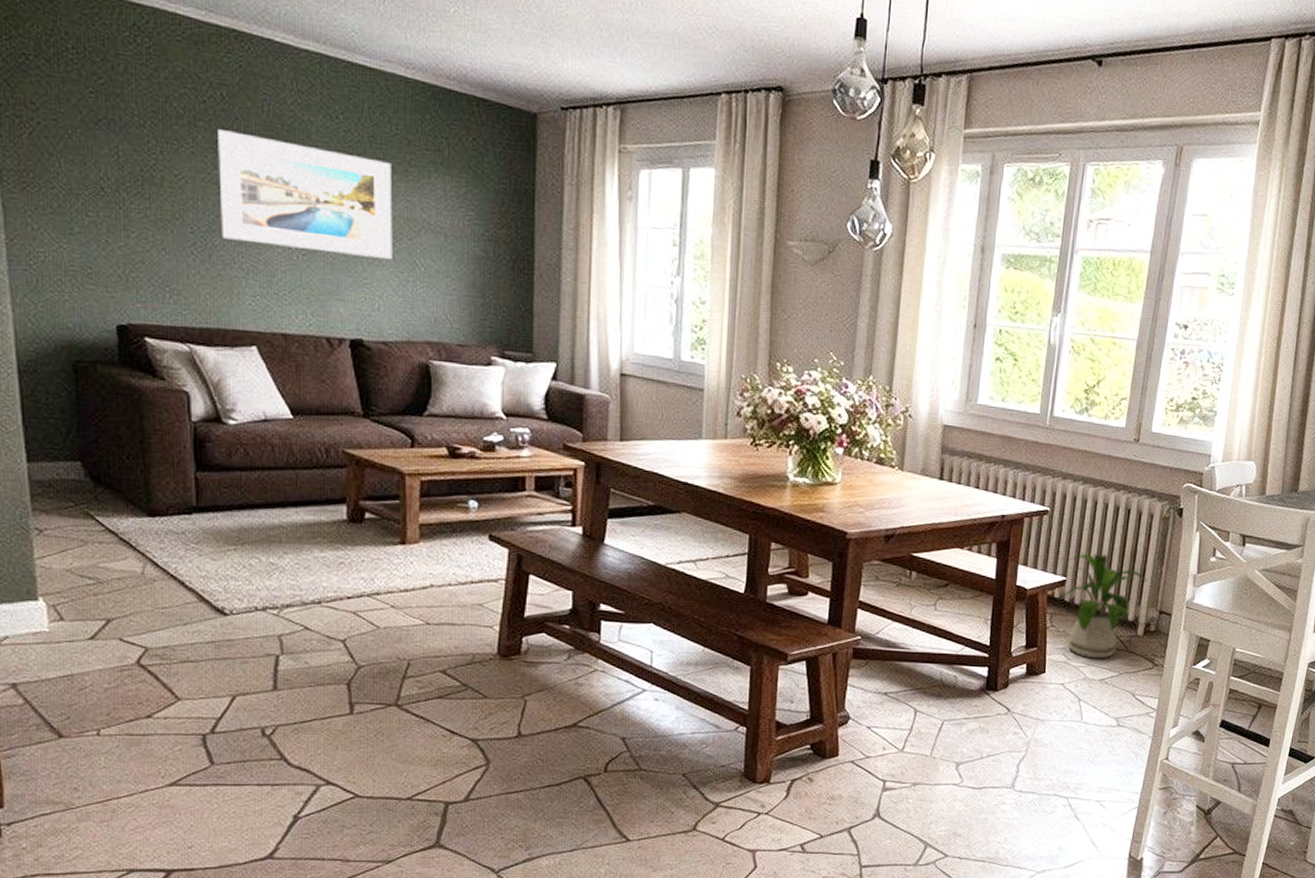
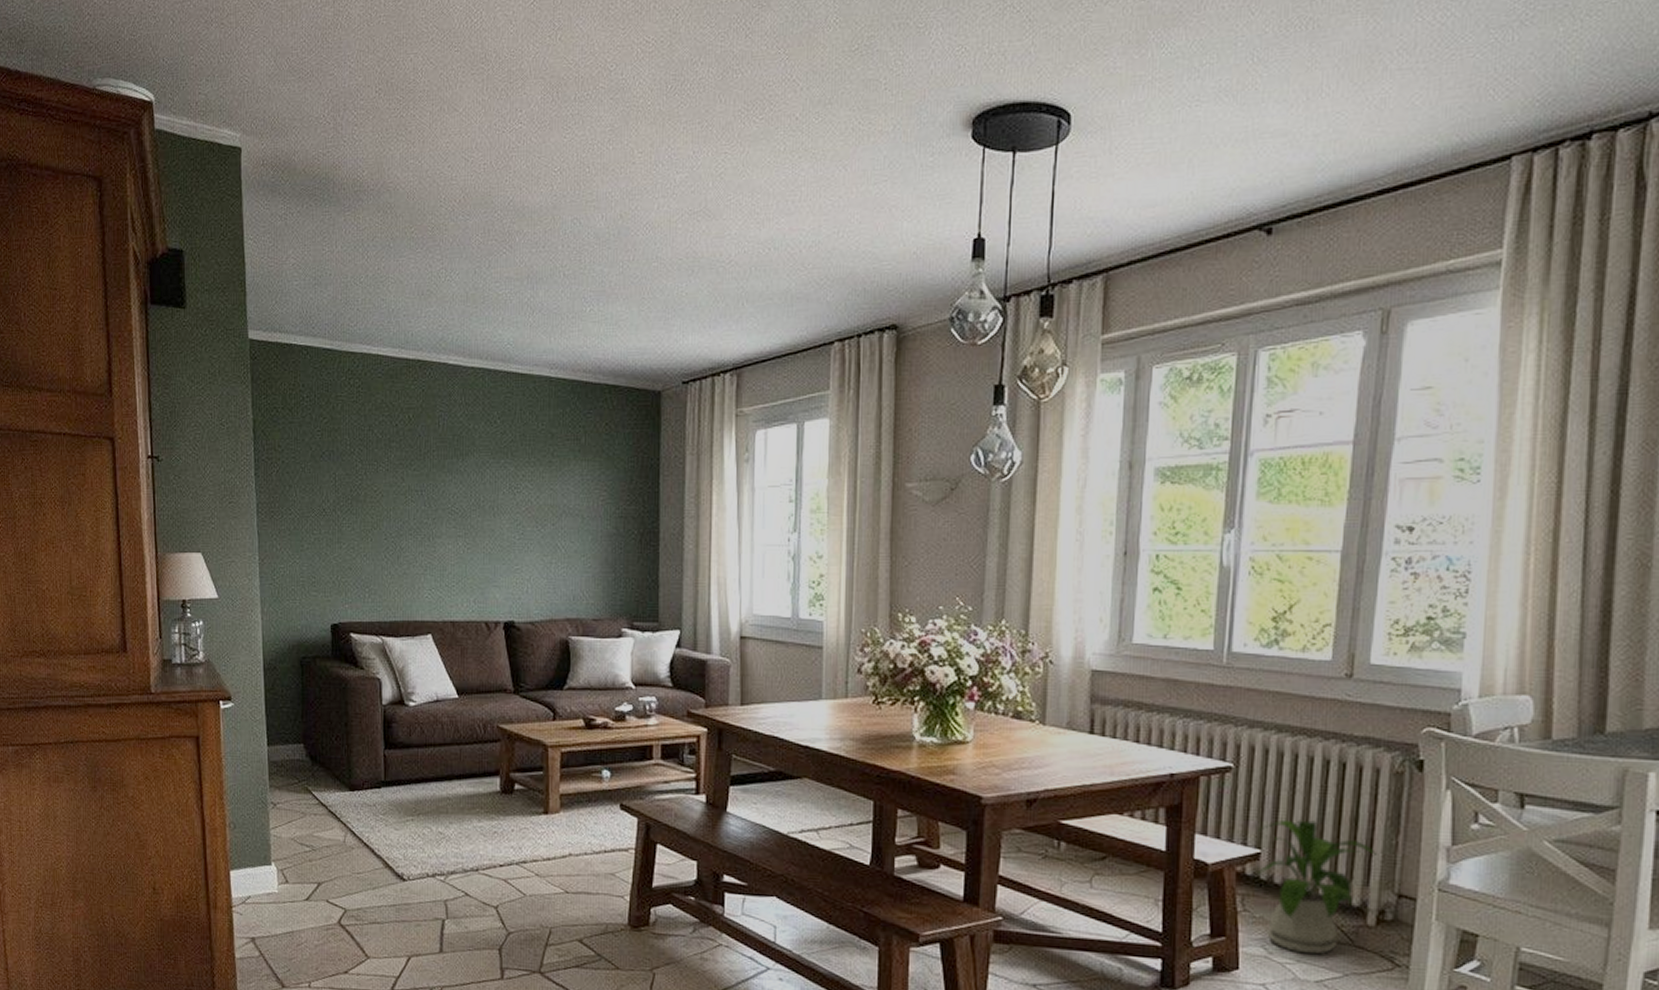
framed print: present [218,129,393,259] -> none [406,447,539,544]

